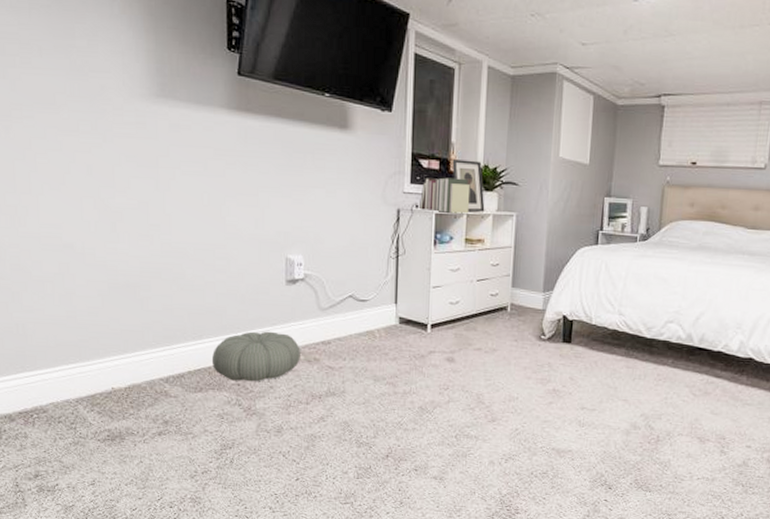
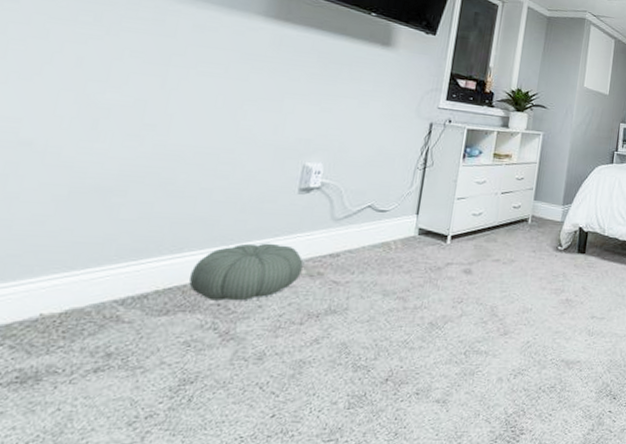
books: present [419,177,471,214] -> none [452,96,504,131]
picture frame: present [452,159,485,213] -> none [487,81,516,130]

